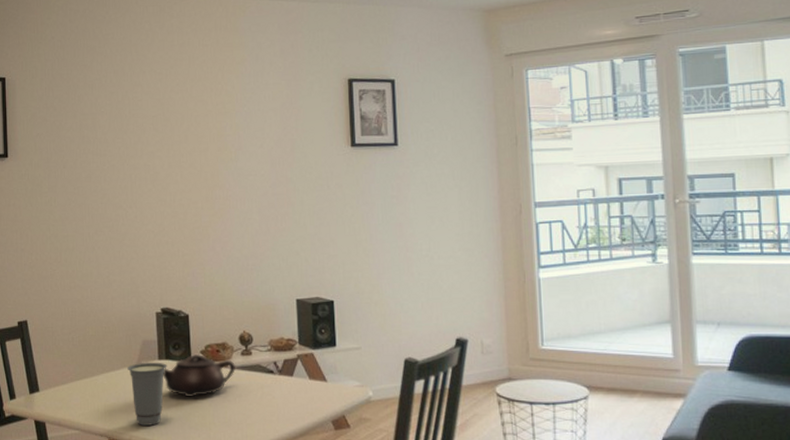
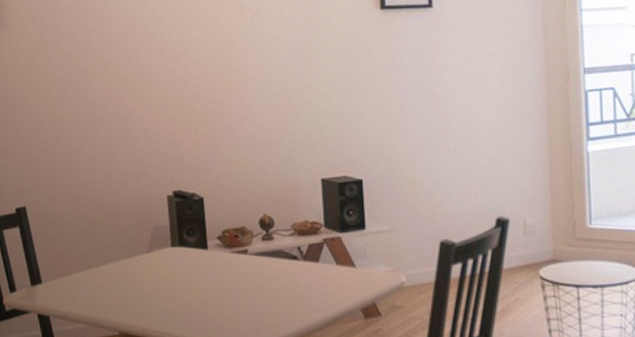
cup: present [127,362,167,426] -> none [137,249,181,318]
teapot: present [163,354,236,397] -> none [176,240,257,286]

